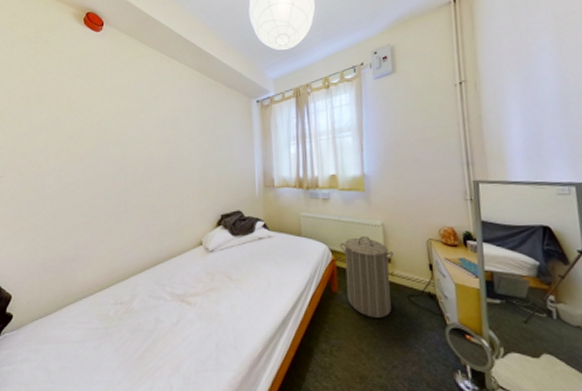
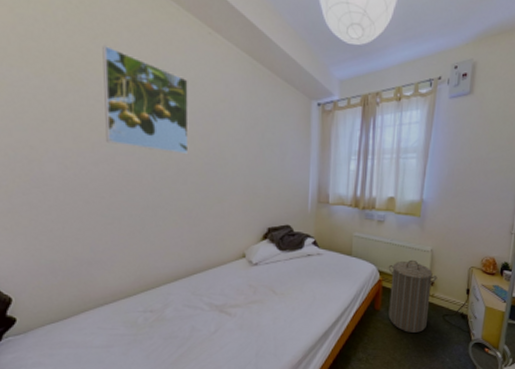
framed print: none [92,82,153,157] -> present [102,46,189,155]

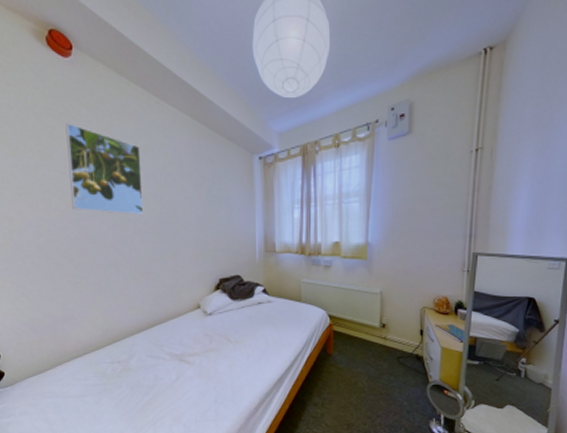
laundry hamper: present [388,259,438,333] -> none [338,302,389,376]

